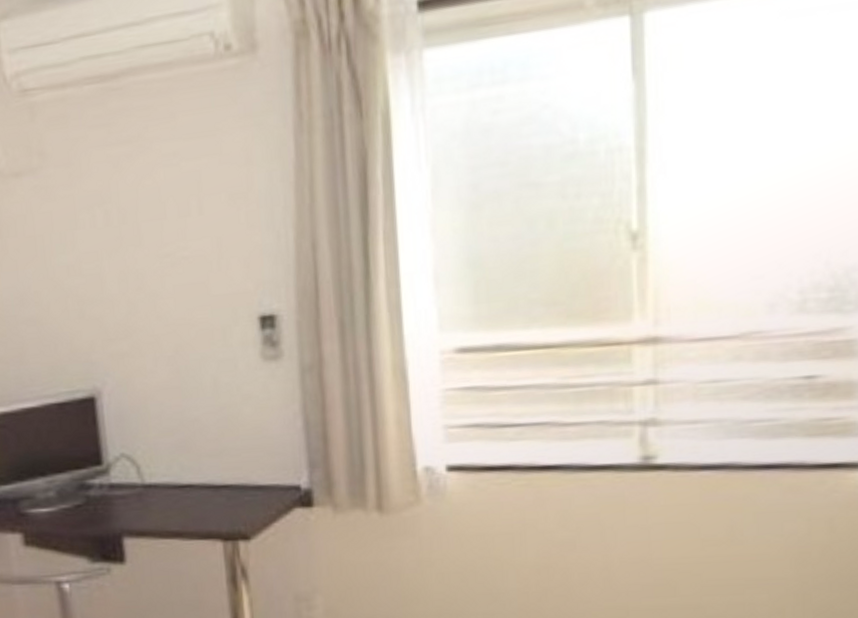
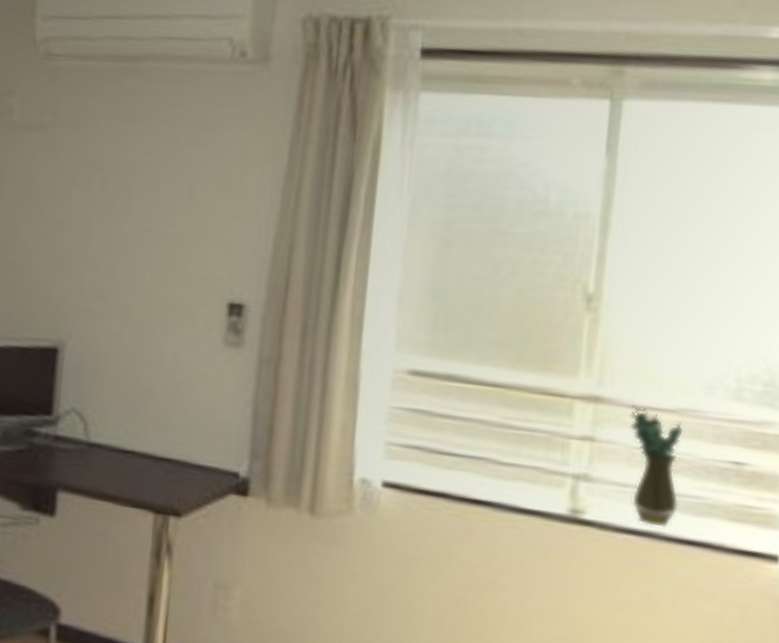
vase: none [692,338,753,458] -> present [630,405,684,528]

